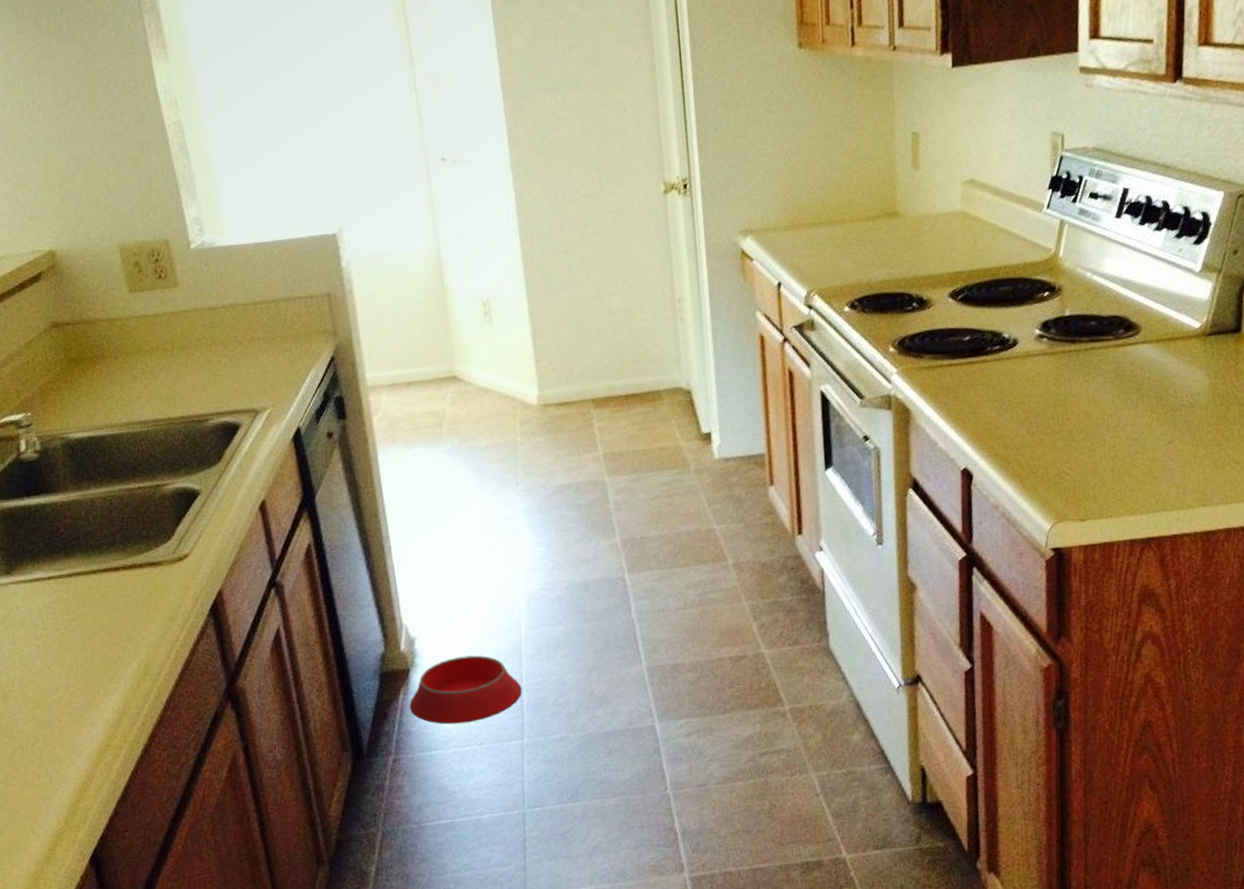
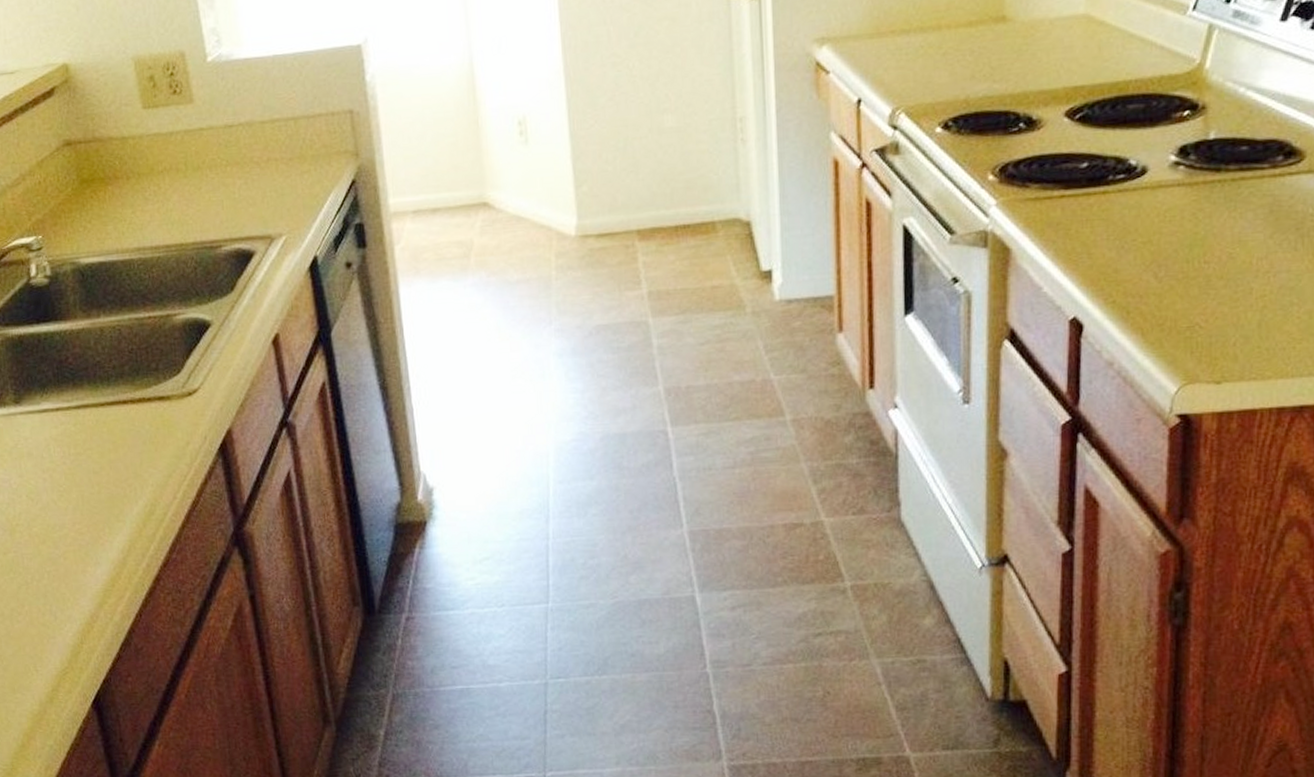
pet bowl: present [410,655,522,724] -> none [426,509,548,582]

